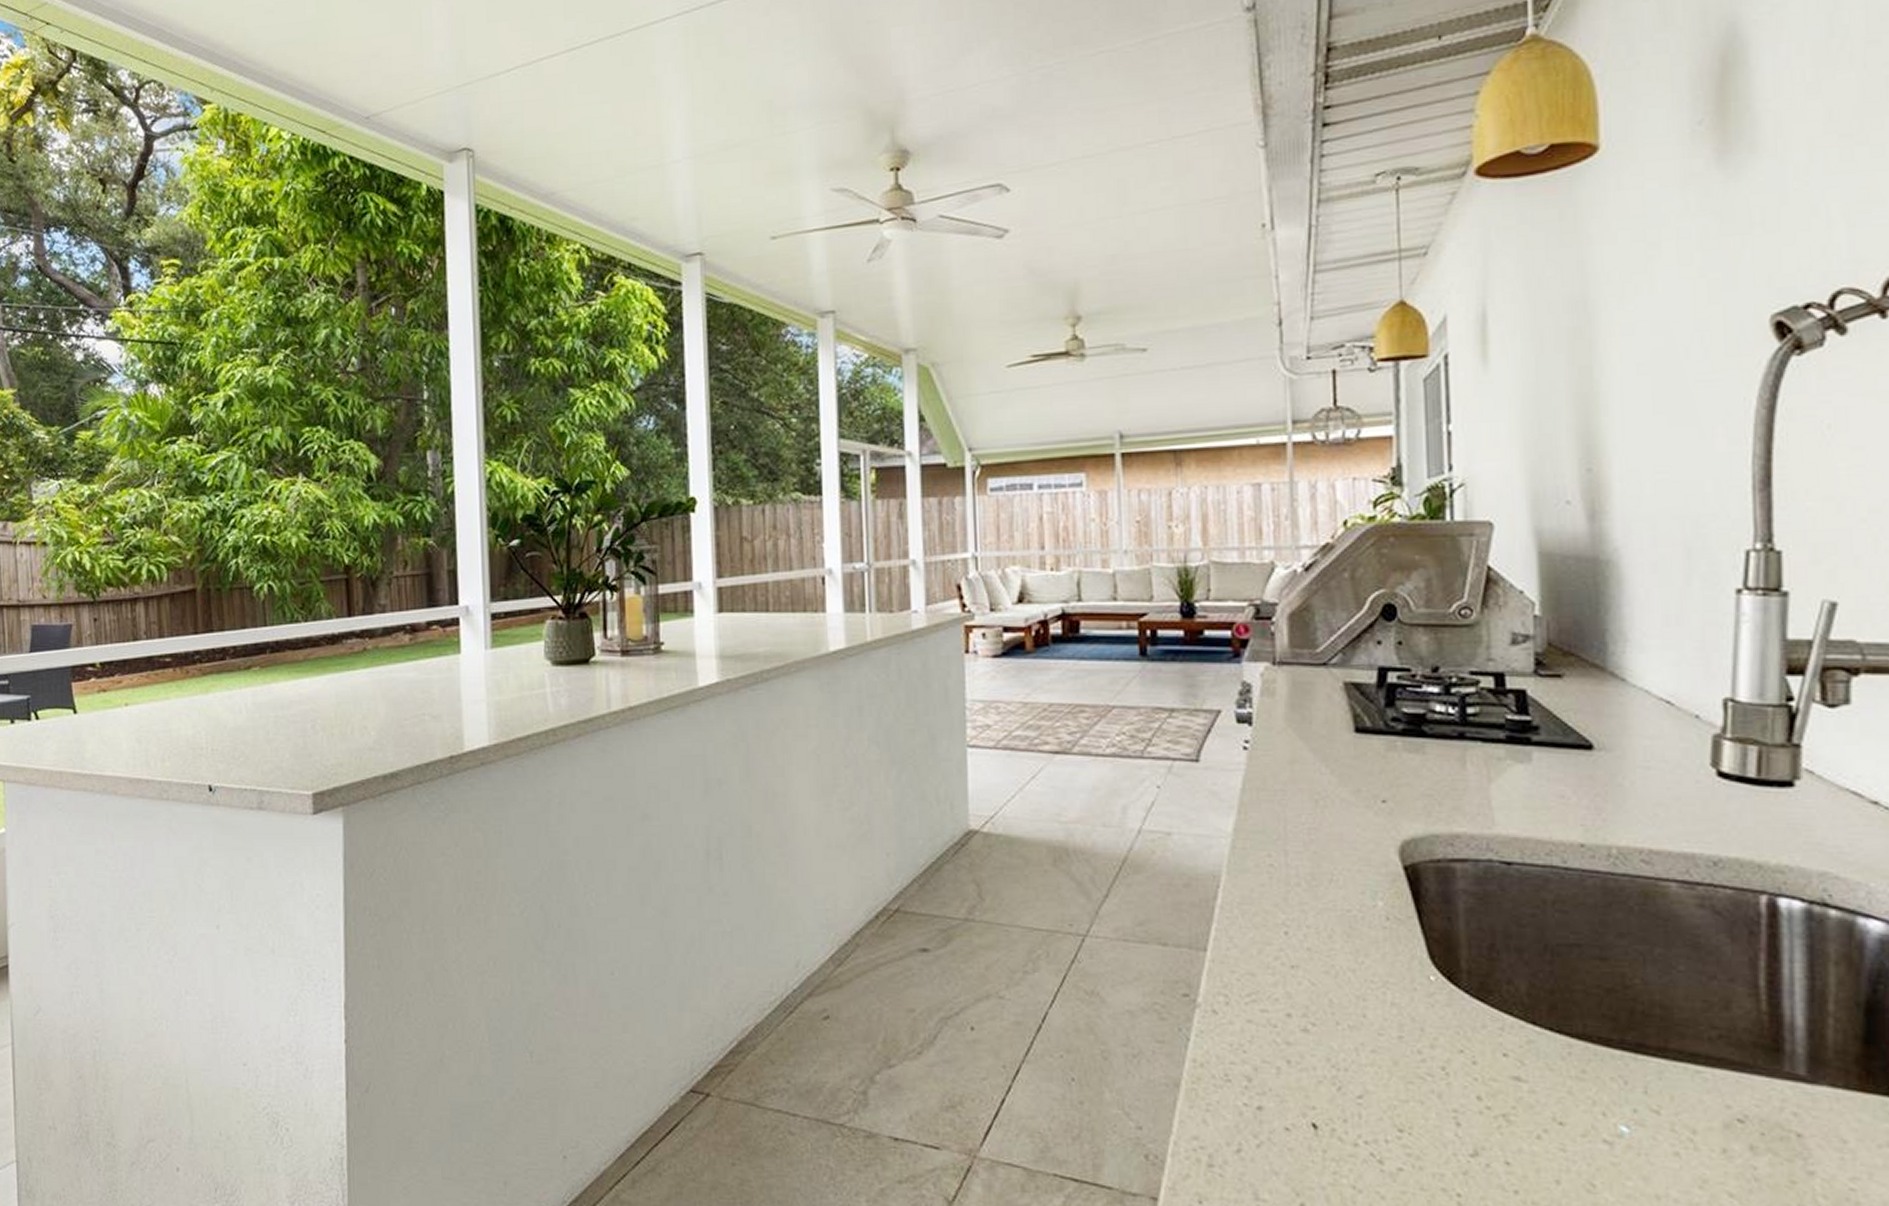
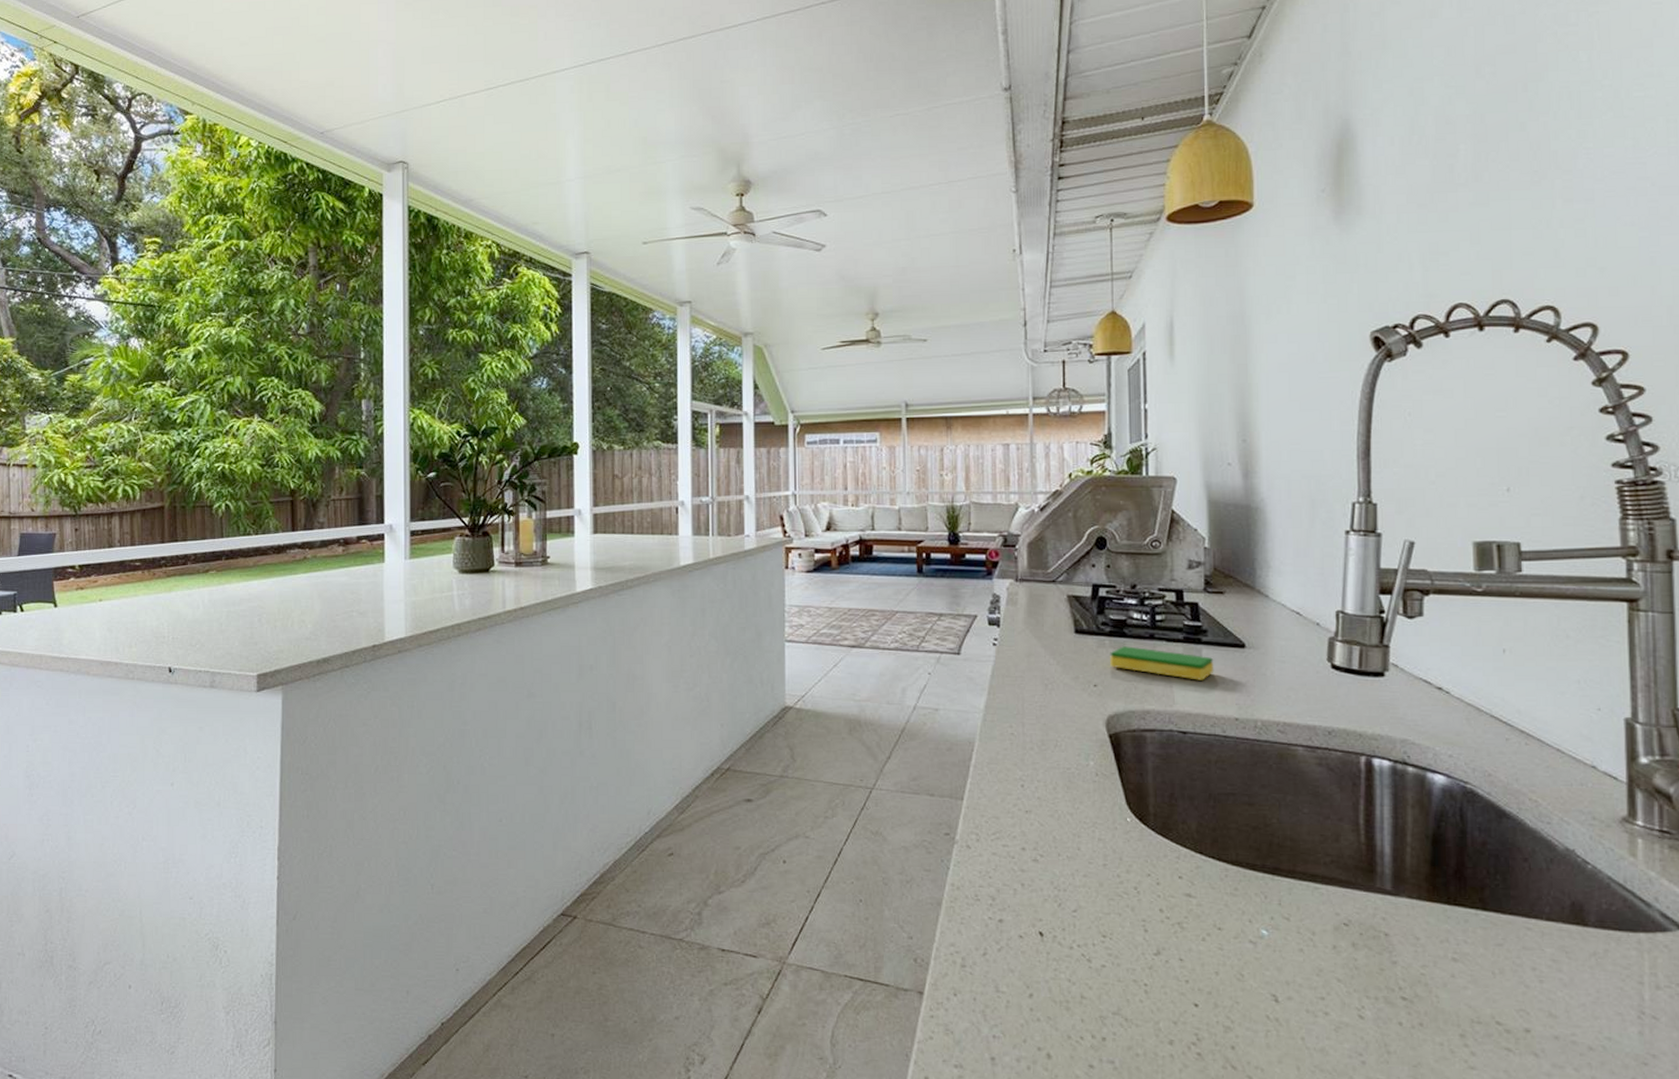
dish sponge: none [1404,749,1550,794] -> present [1110,646,1214,680]

